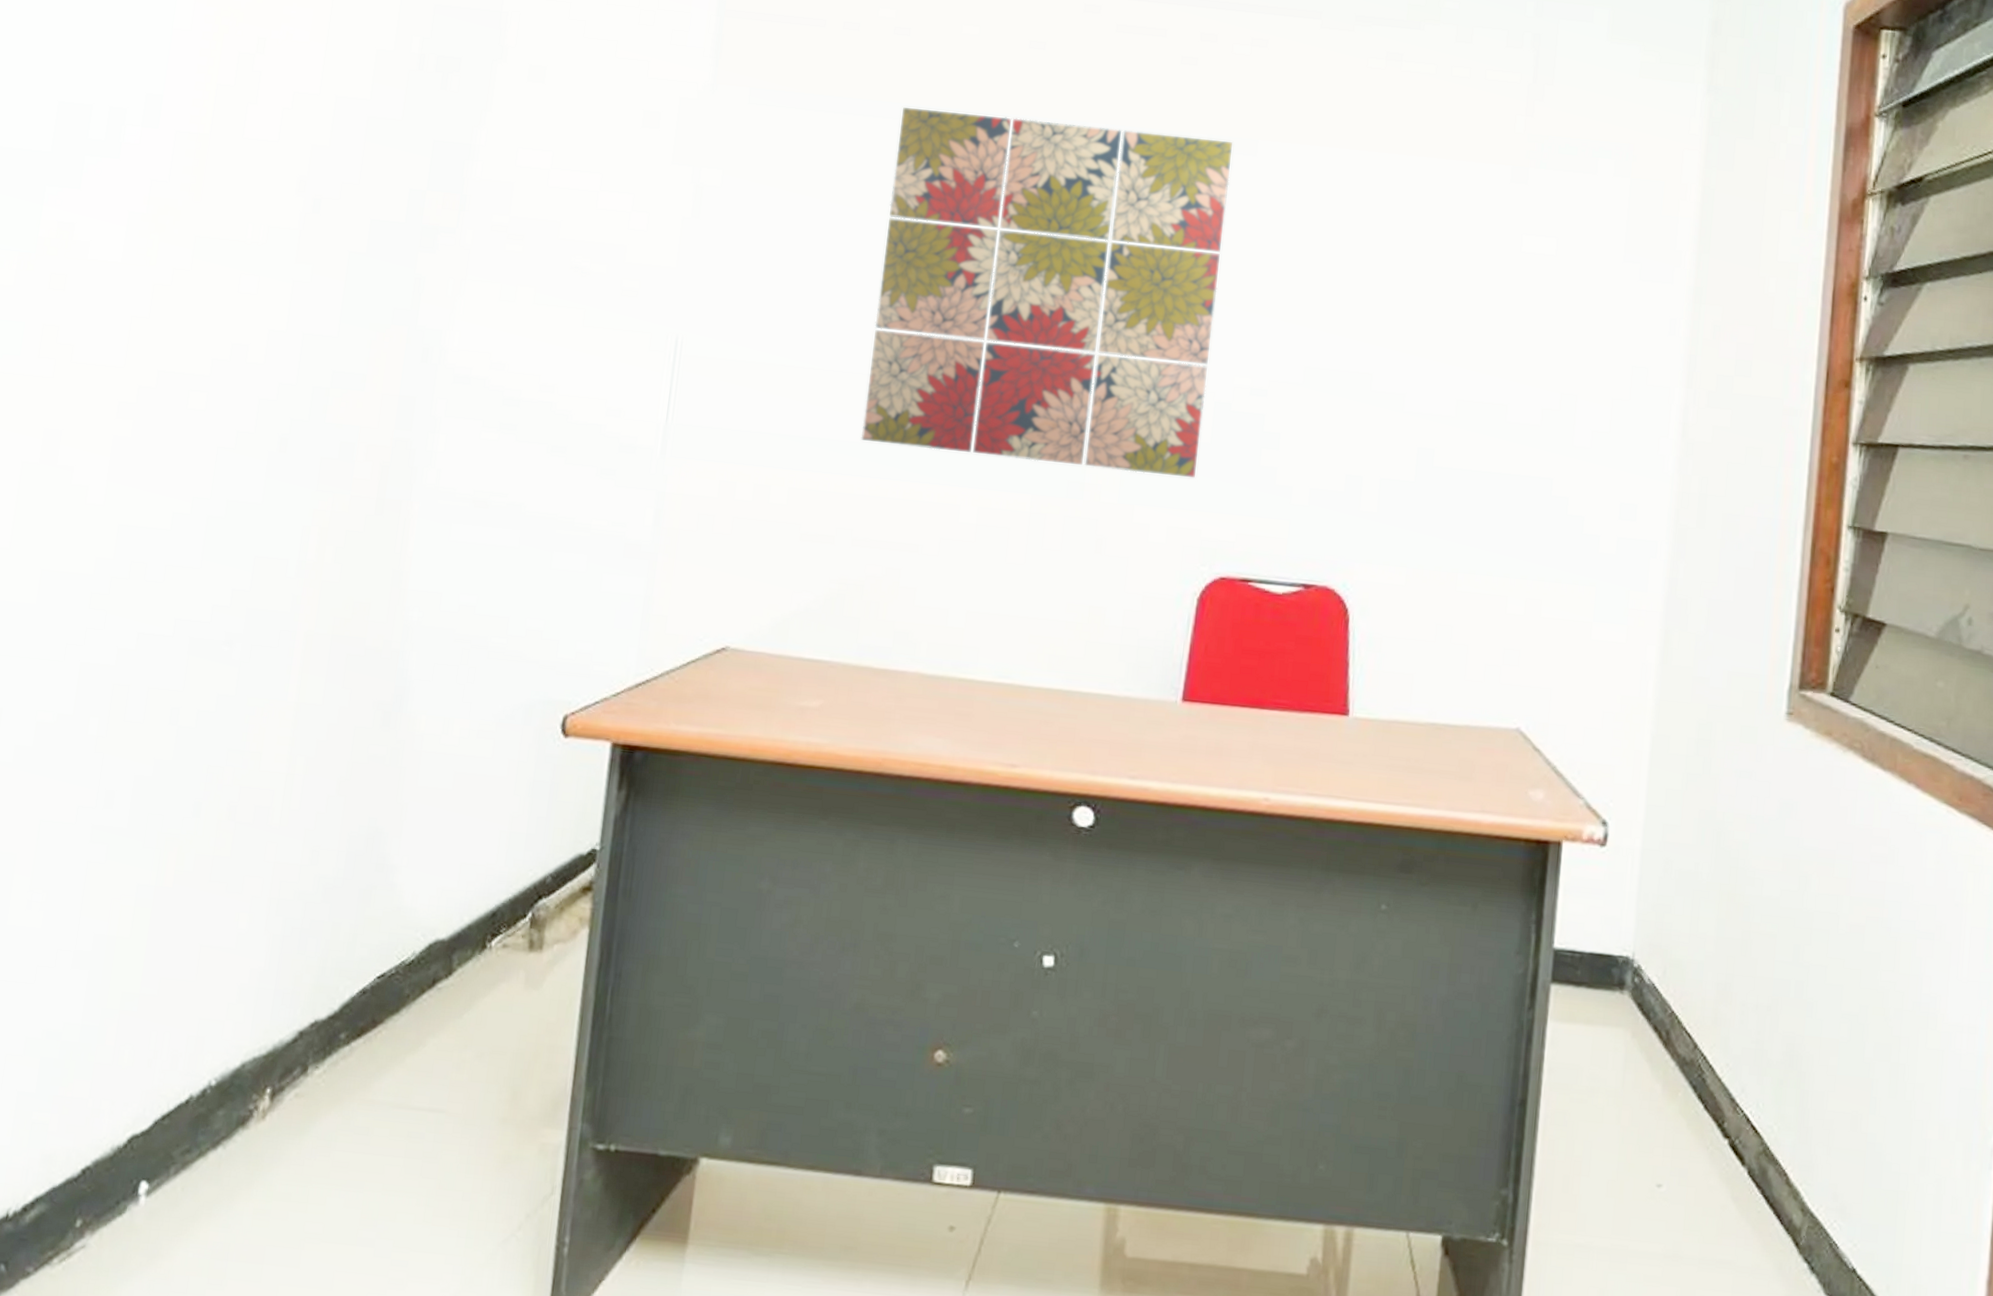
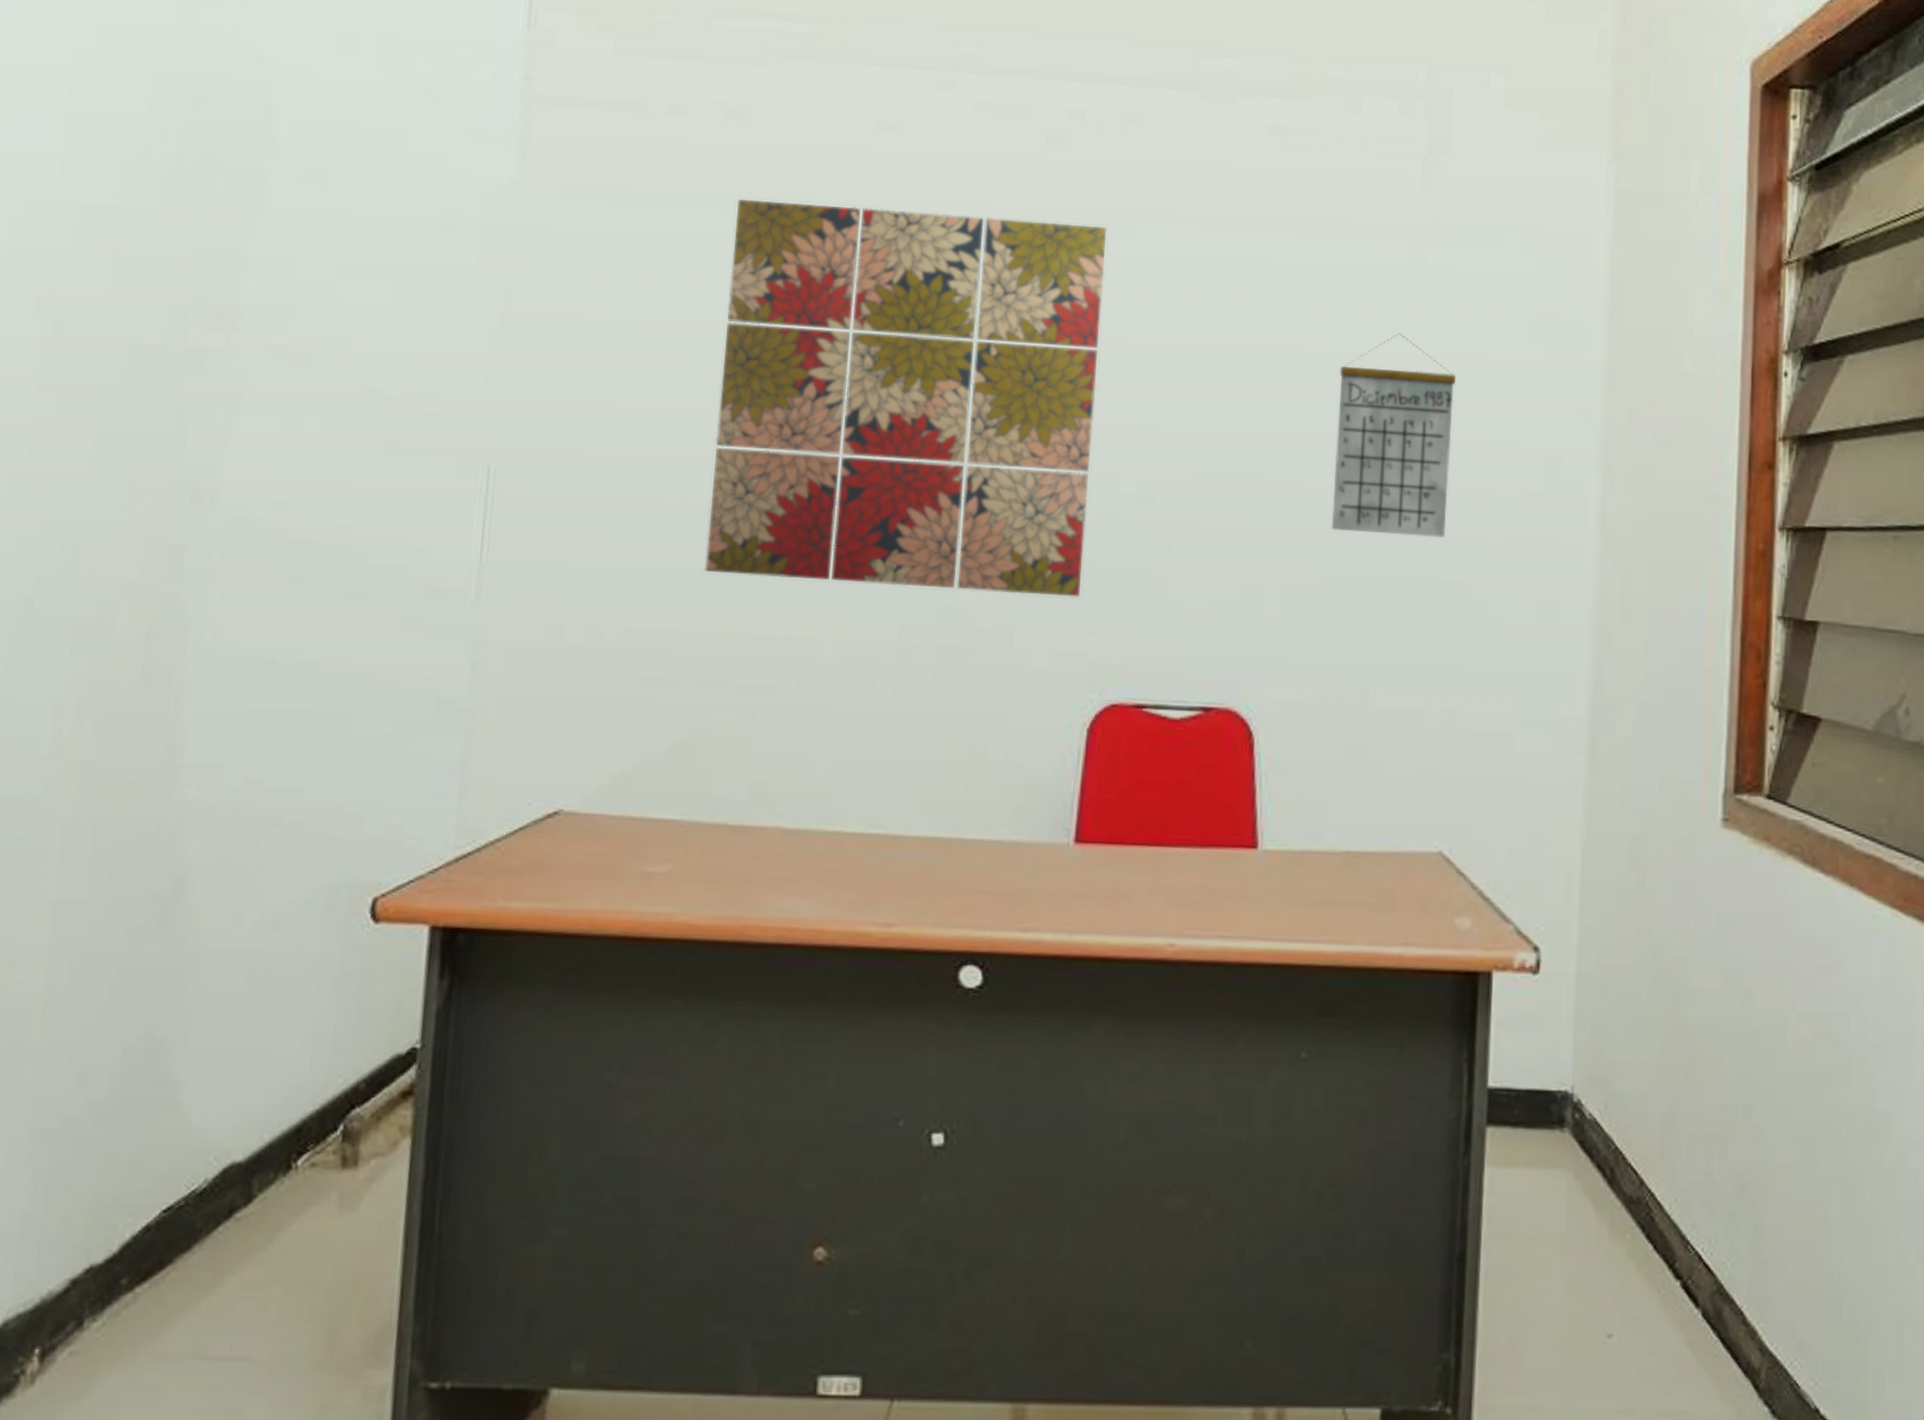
calendar: none [1428,247,1551,438] -> present [1331,333,1456,538]

